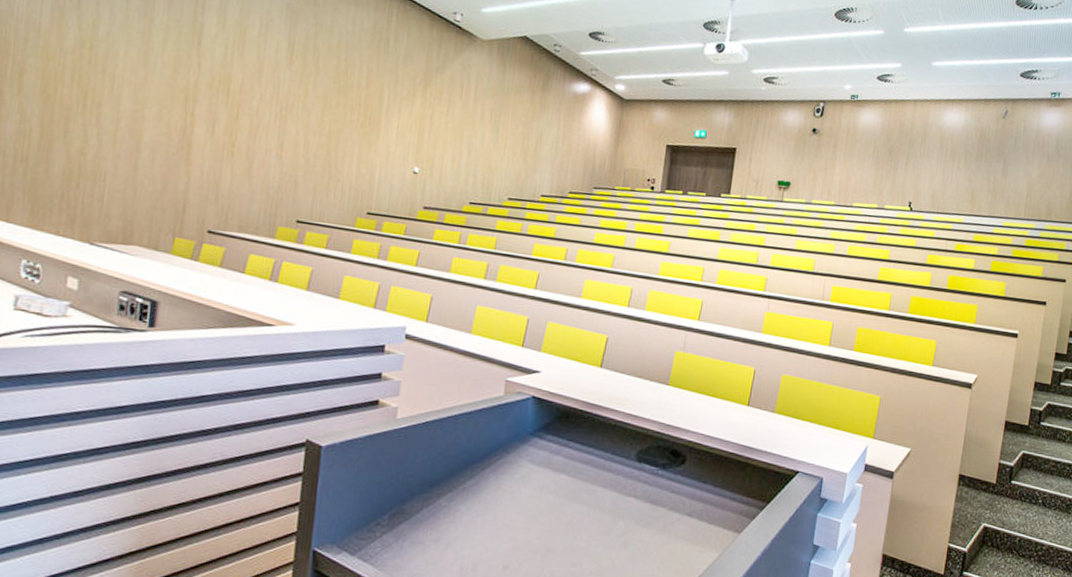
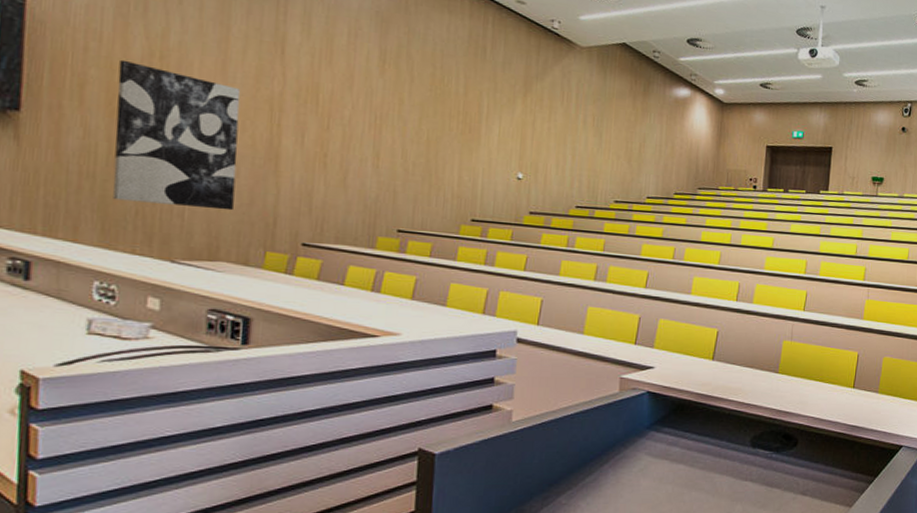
wall art: none [42,49,159,197] -> present [112,59,241,211]

